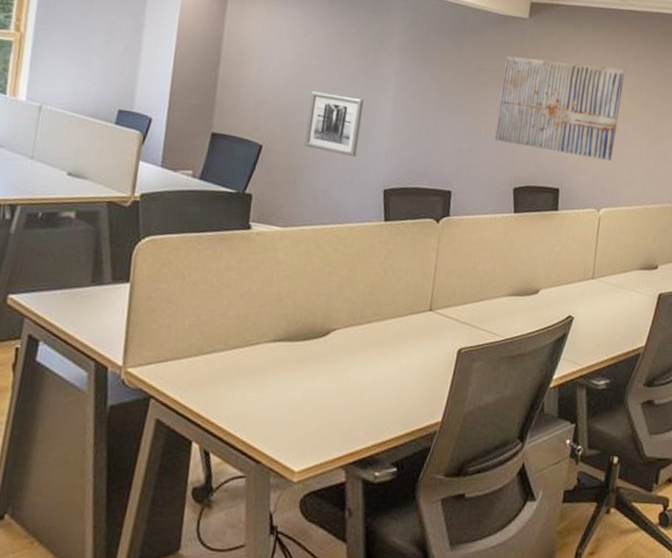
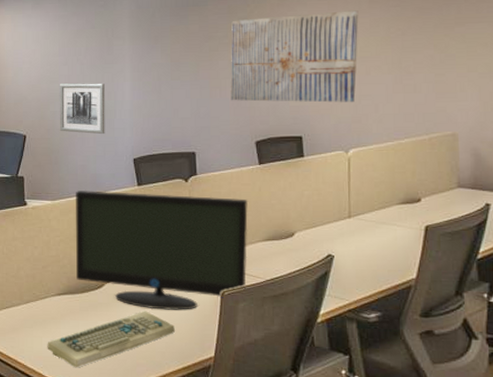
keyboard: none [250,365,403,431] -> present [47,311,175,368]
monitor: none [298,219,498,368] -> present [76,191,248,310]

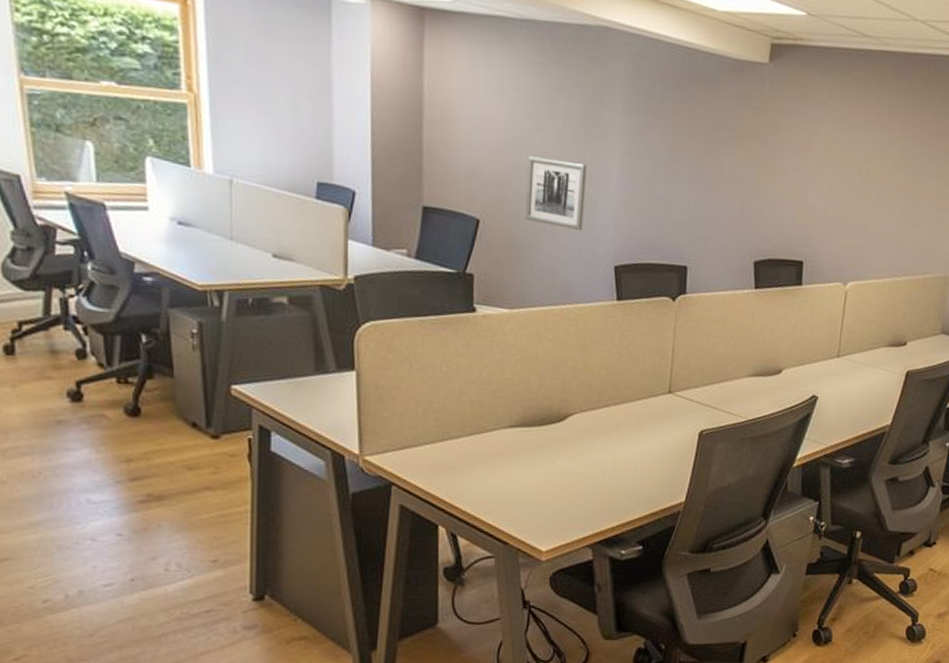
keyboard: present [47,311,175,368] -> none [492,449,645,514]
monitor: present [76,191,248,310] -> none [534,299,738,450]
wall art: present [230,10,359,103] -> none [733,109,878,229]

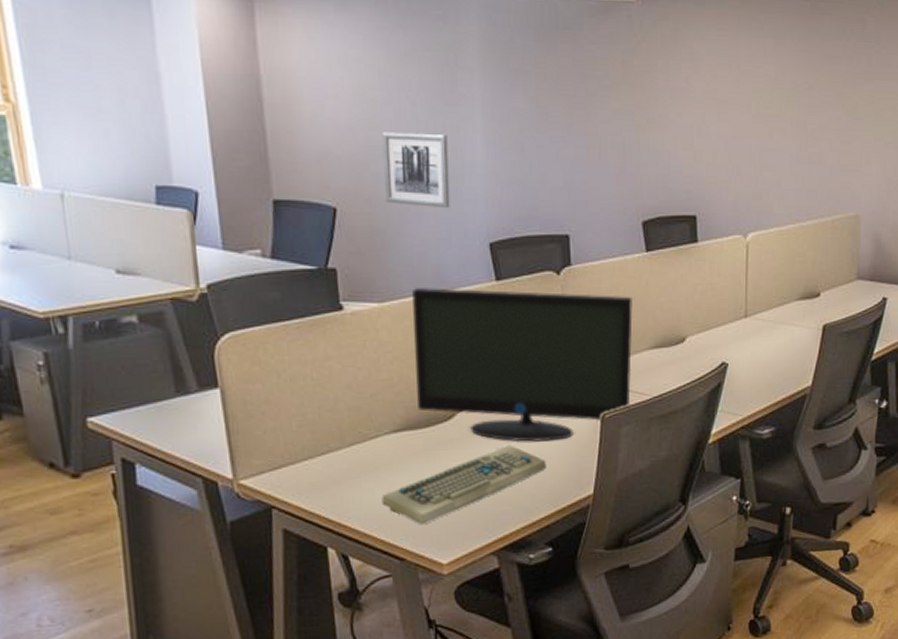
keyboard: none [492,449,645,514] -> present [382,444,546,525]
monitor: none [534,299,738,450] -> present [412,288,633,442]

